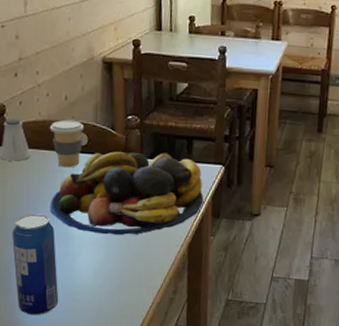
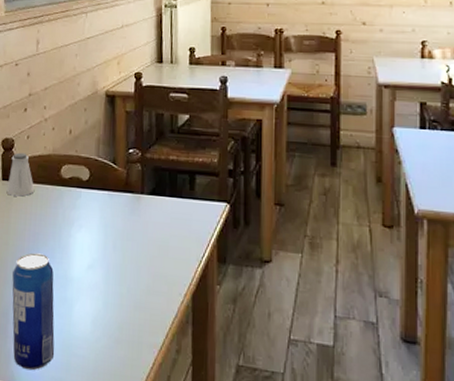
coffee cup: present [50,119,84,168] -> none [54,153,86,204]
fruit bowl: present [50,151,204,236] -> none [50,187,208,281]

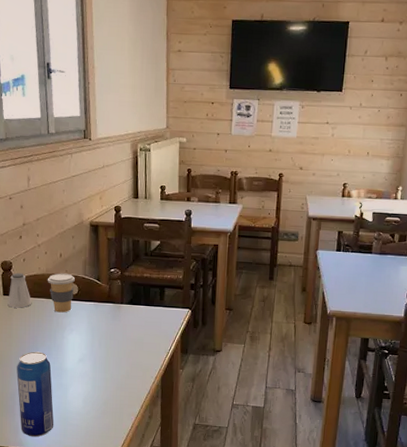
coffee cup: none [54,153,86,204] -> present [48,273,75,313]

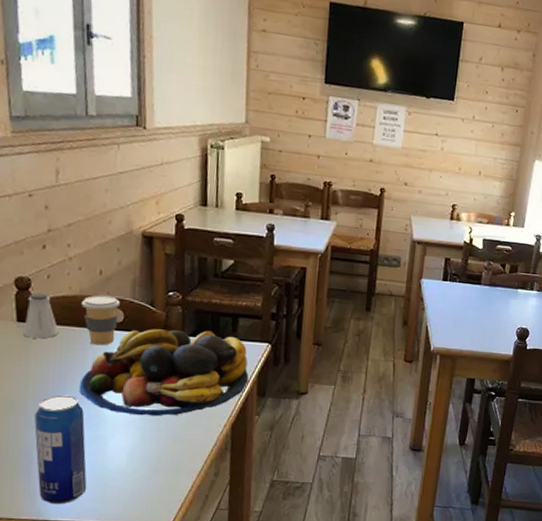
fruit bowl: none [47,299,174,369] -> present [79,329,249,417]

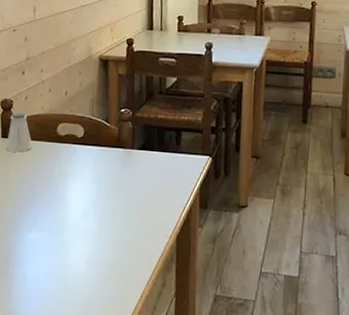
beverage can: present [34,394,87,505] -> none [12,202,52,306]
fruit bowl: present [79,329,249,417] -> none [47,143,192,226]
coffee cup: present [82,295,120,346] -> none [51,113,81,159]

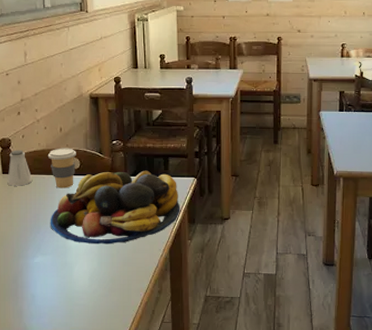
fruit bowl: none [47,143,192,226] -> present [50,170,180,245]
coffee cup: none [51,113,81,159] -> present [48,148,76,188]

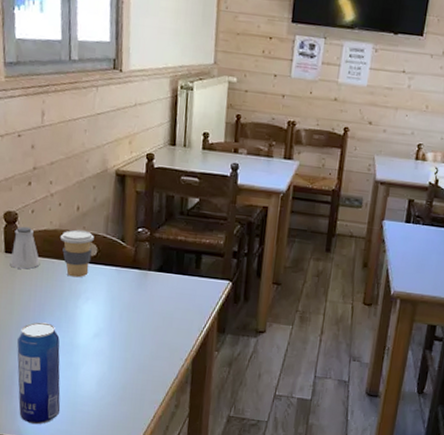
beverage can: none [19,230,60,321] -> present [17,322,61,425]
fruit bowl: present [50,170,180,245] -> none [56,263,210,347]

